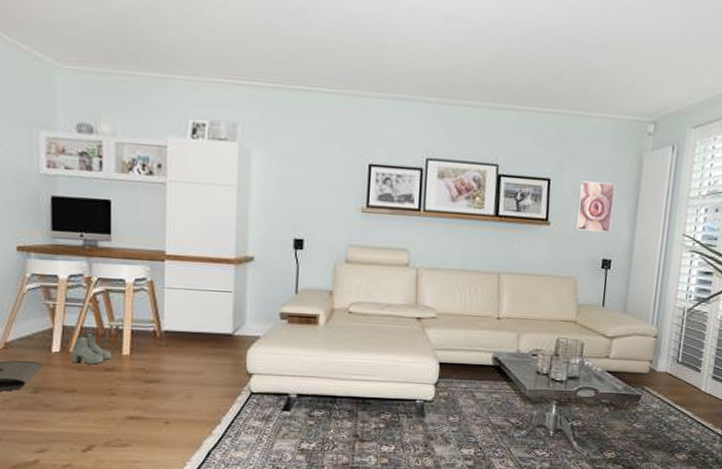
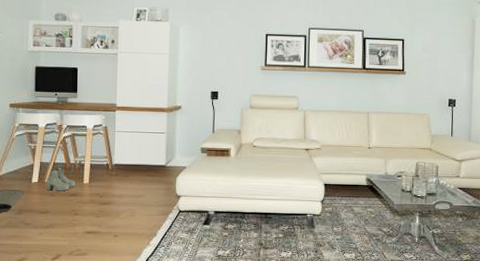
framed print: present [575,181,616,233] -> none [426,40,455,78]

